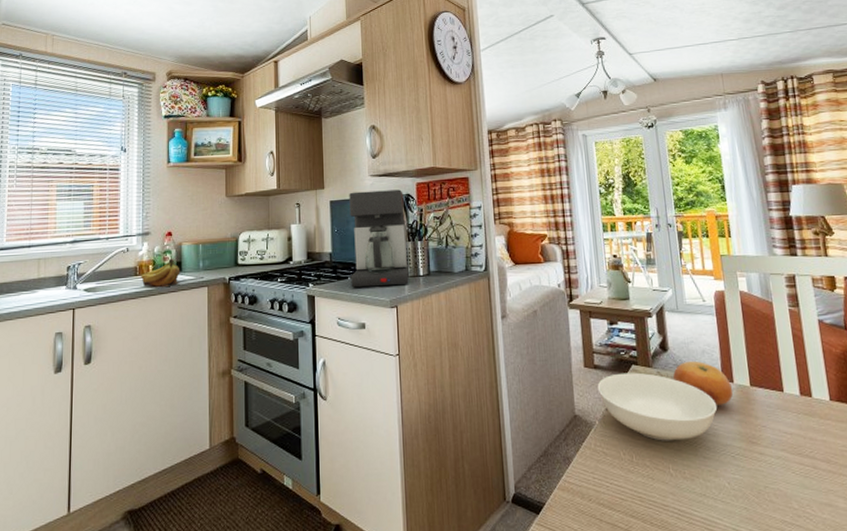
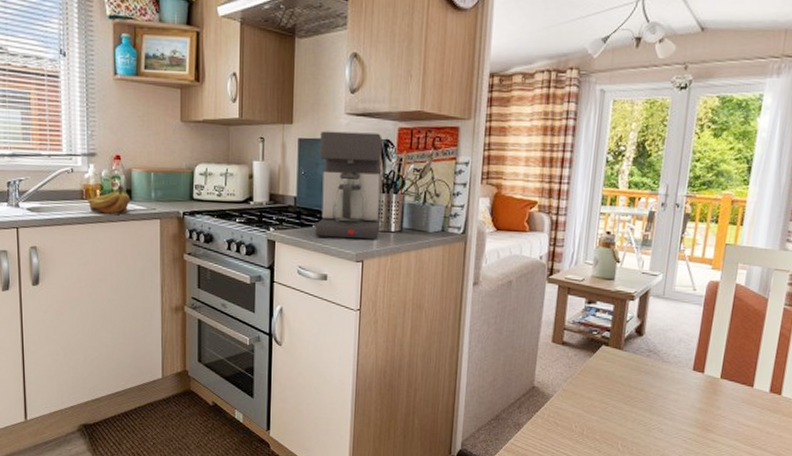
bowl: present [597,372,718,441] -> none [561,352,681,421]
fruit: present [672,360,734,405] -> none [641,347,702,393]

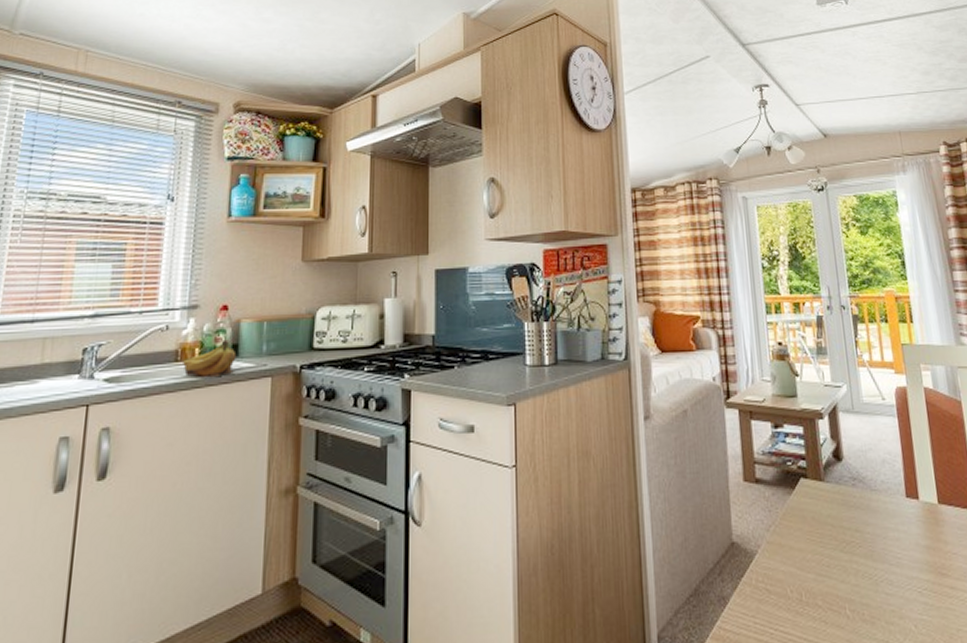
coffee maker: present [315,131,382,240] -> none [458,257,532,380]

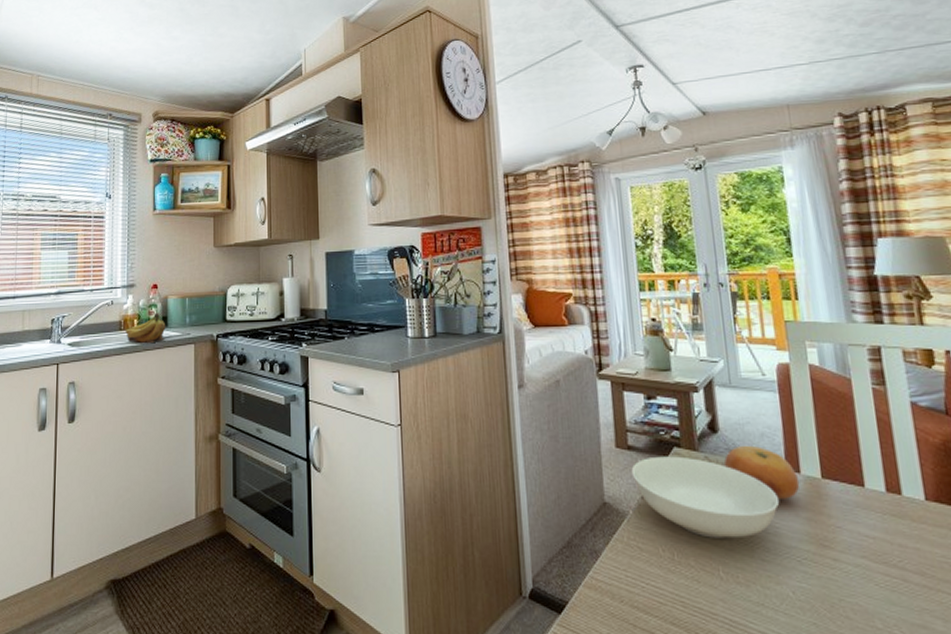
bowl: none [759,487,901,574] -> present [631,456,780,539]
fruit: none [848,472,919,528] -> present [723,445,800,499]

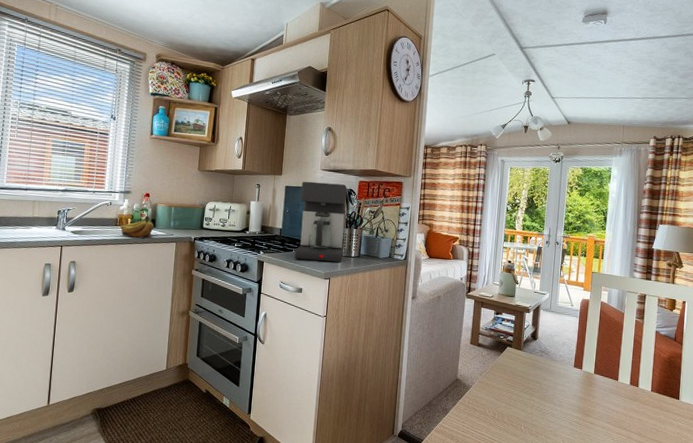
coffee maker: none [346,240,414,349] -> present [294,181,347,263]
bowl: present [631,456,780,539] -> none [477,352,566,407]
fruit: present [723,445,800,499] -> none [536,349,581,385]

